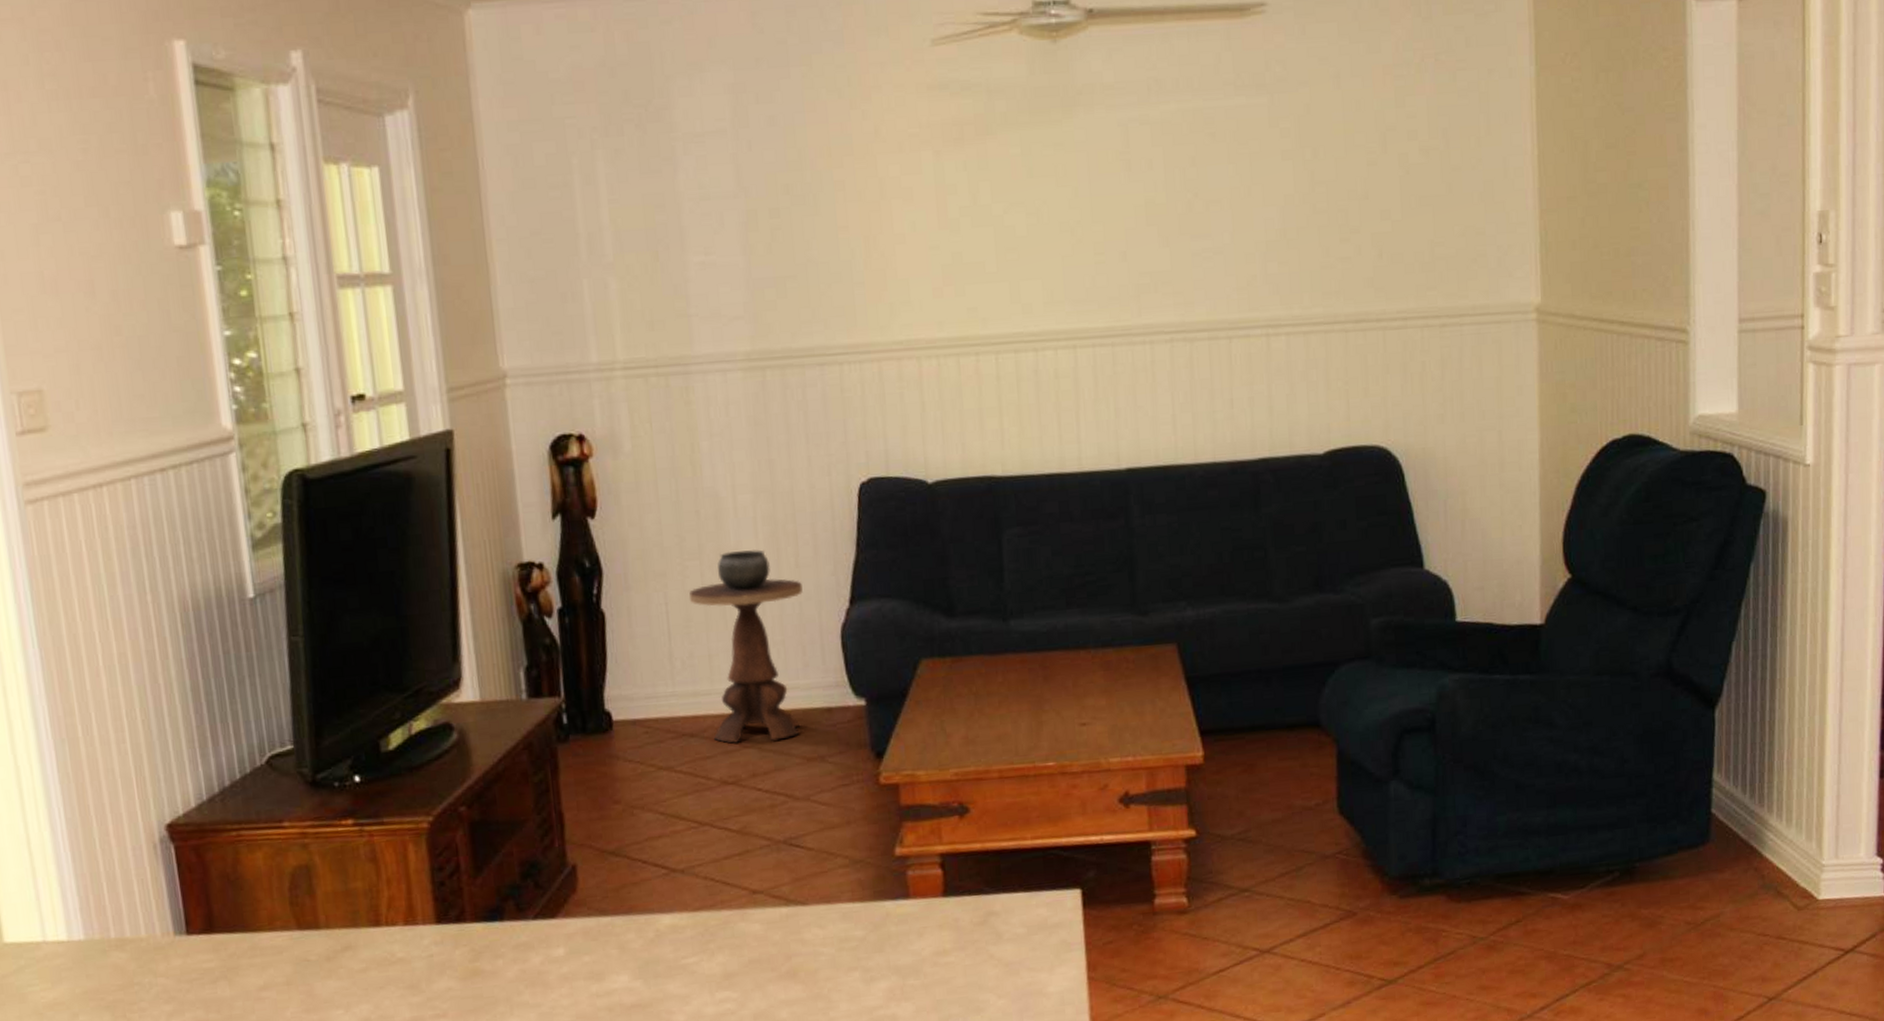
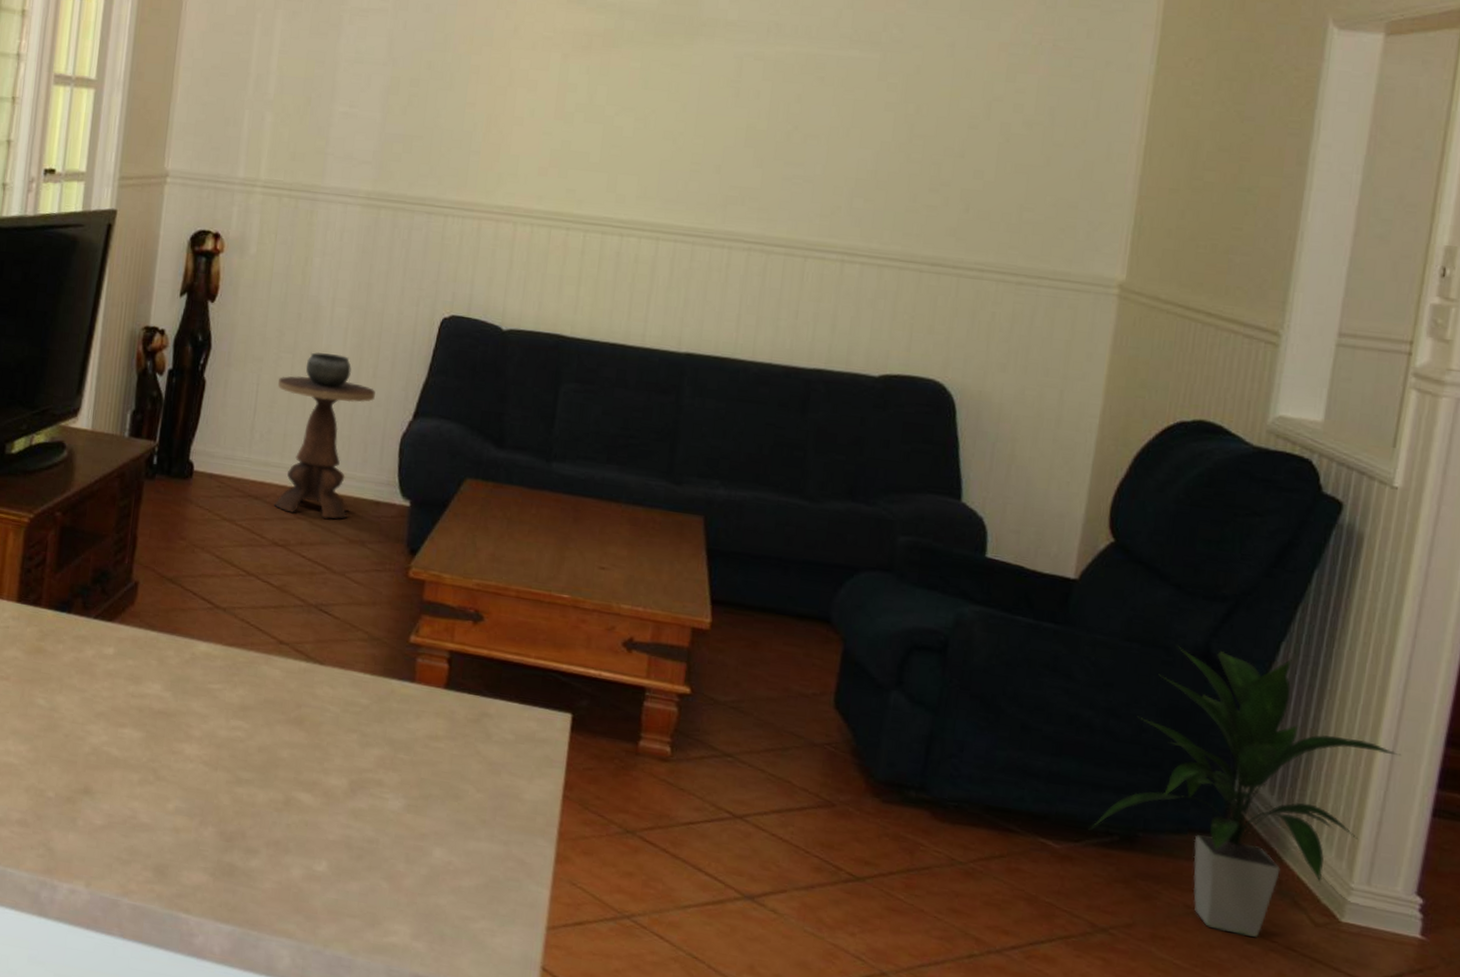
indoor plant: none [1594,656,1846,938] -> present [1093,646,1401,937]

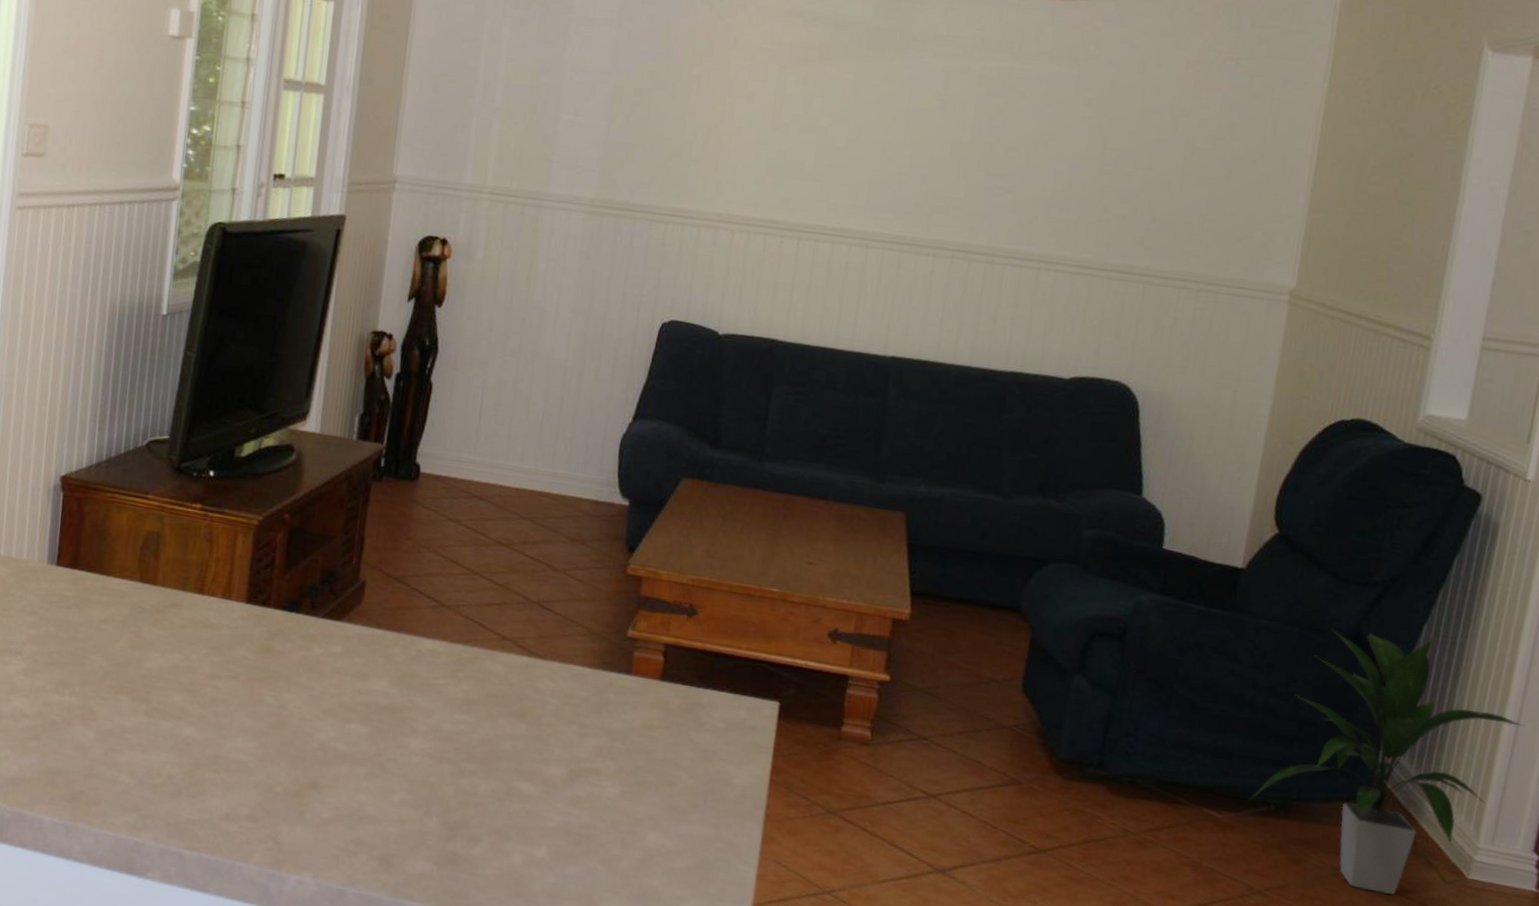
side table: present [273,352,376,519] -> none [497,356,597,519]

